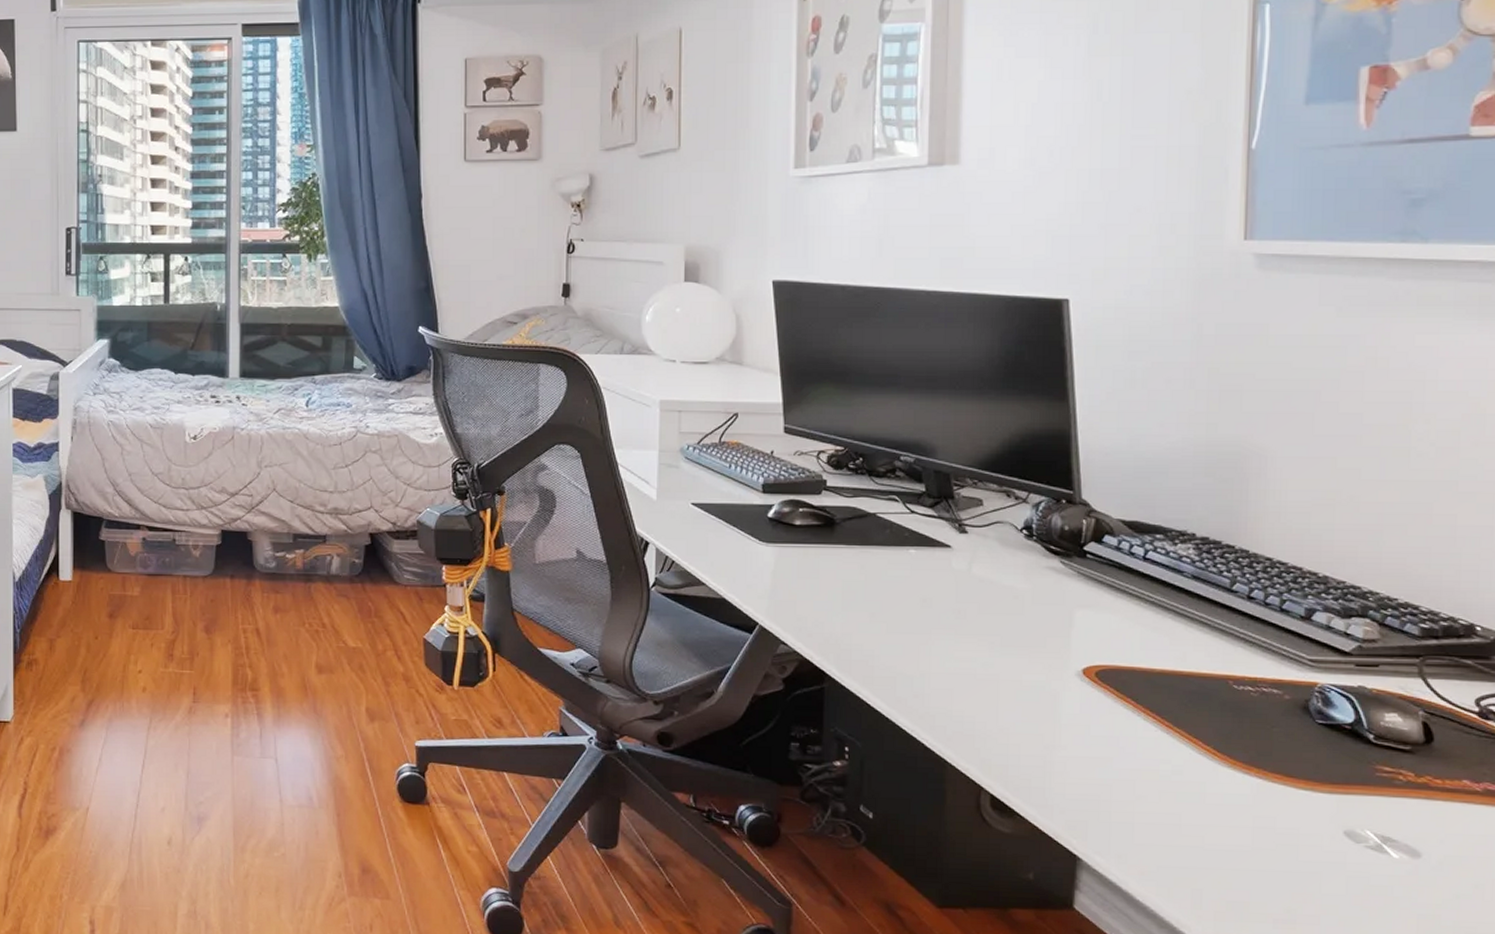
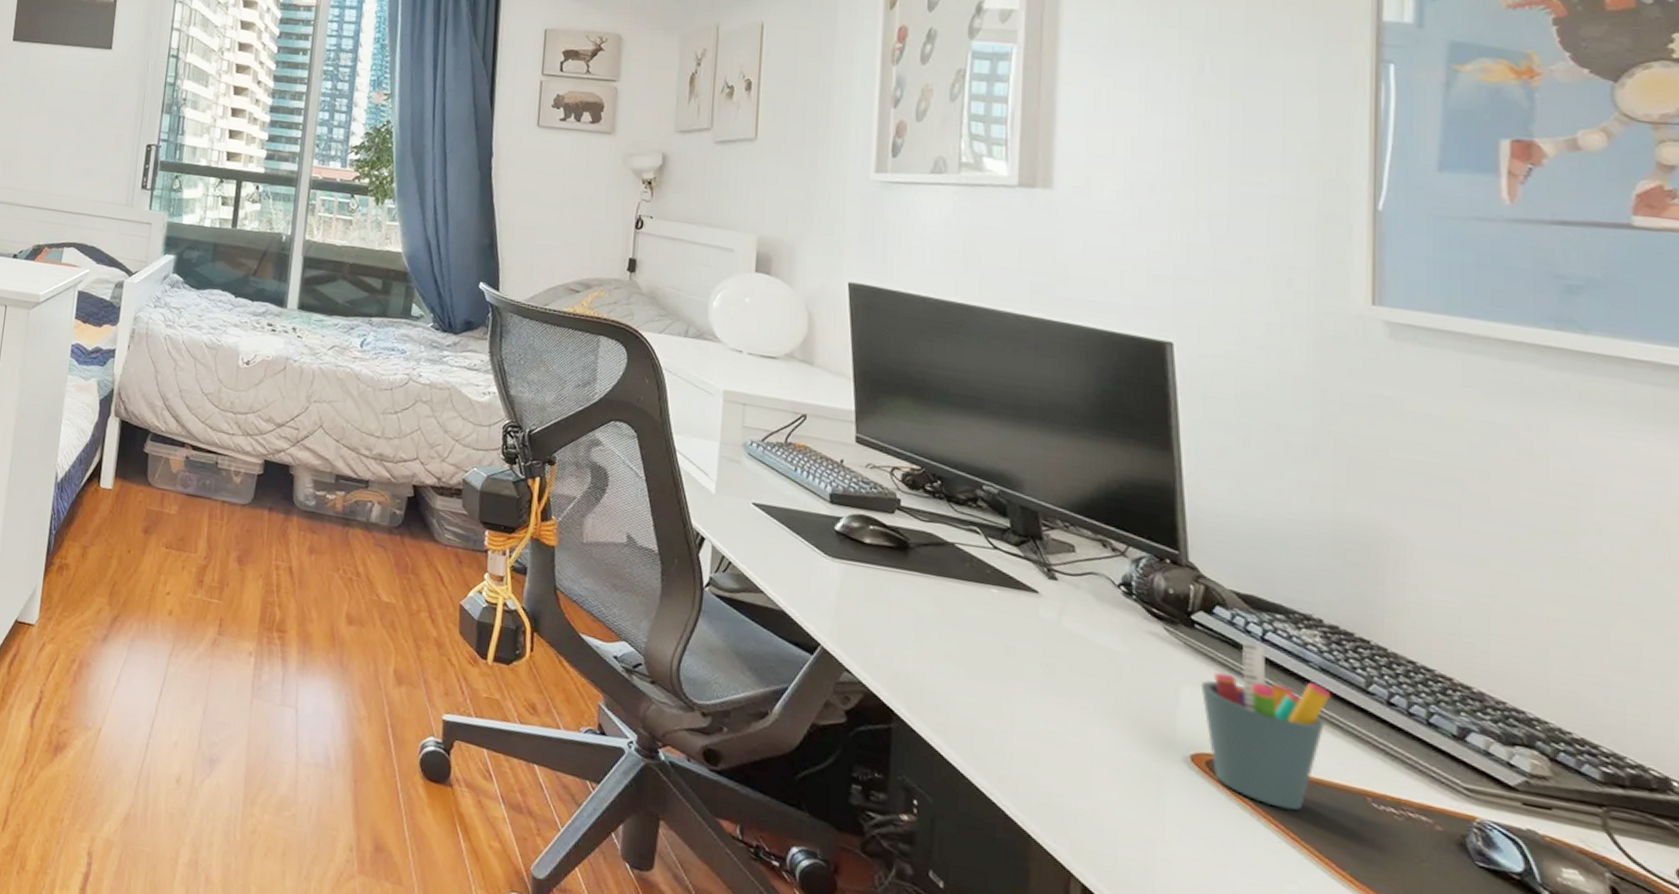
pen holder: none [1091,562,1202,702] -> present [1200,640,1332,811]

